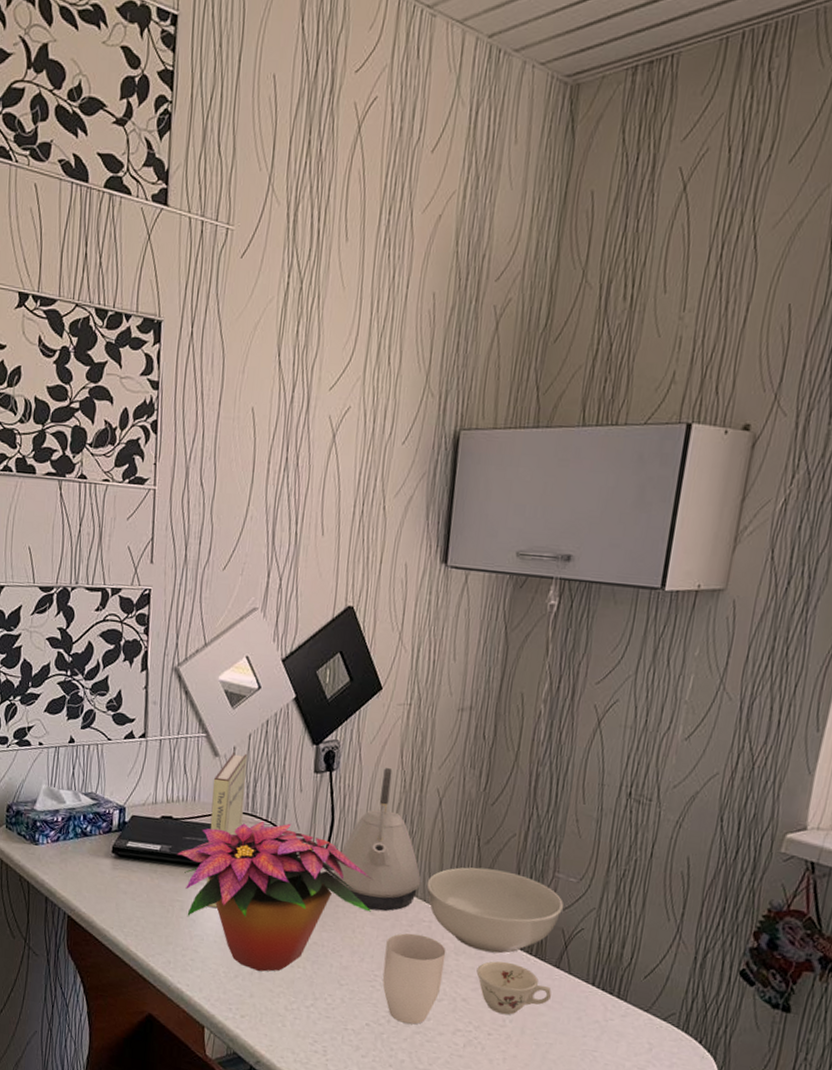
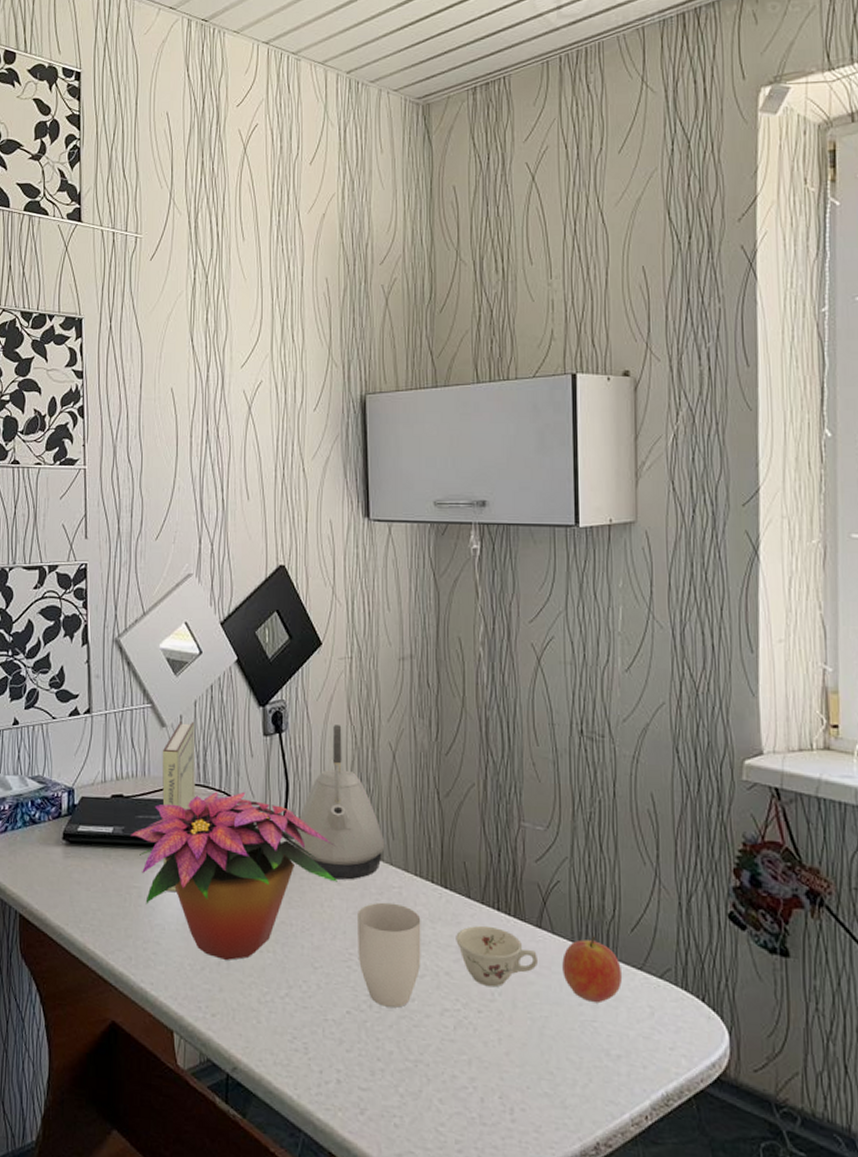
bowl: present [426,867,565,954] -> none [391,823,536,917]
fruit: none [572,979,629,1037] -> present [562,936,623,1004]

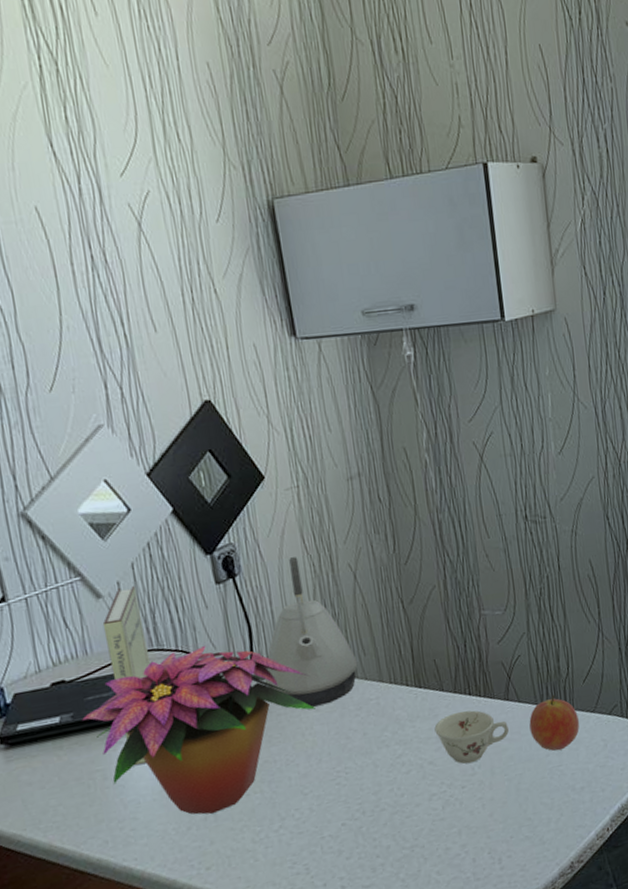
mug: present [358,902,421,1008] -> none [339,713,406,810]

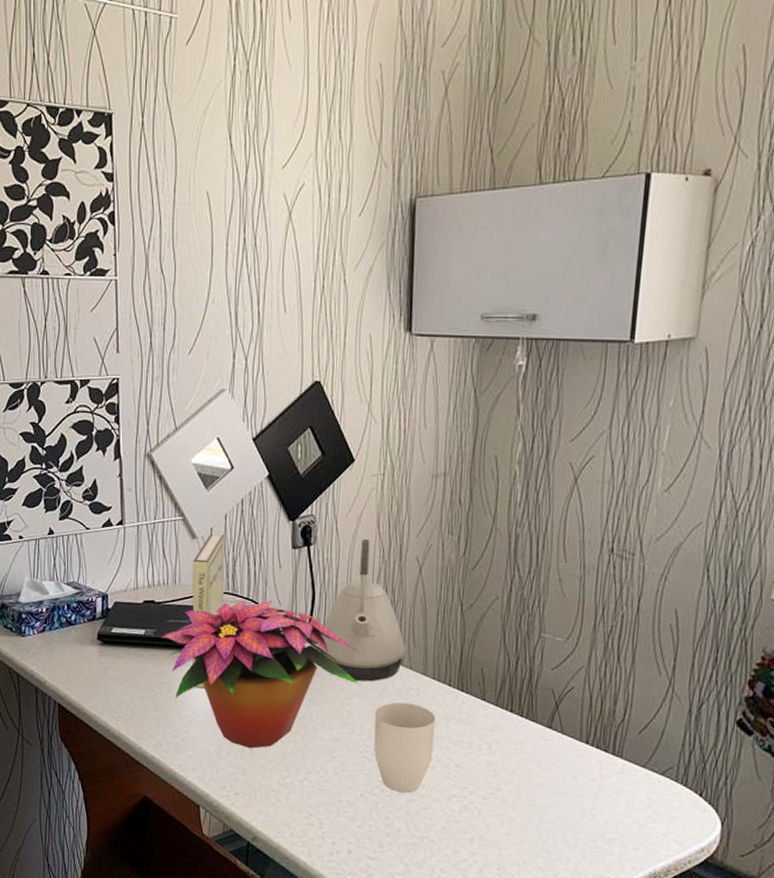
mug: none [339,713,406,810] -> present [373,702,436,793]
teacup: present [434,710,509,764] -> none [468,725,545,778]
fruit: present [529,694,580,751] -> none [568,736,626,795]

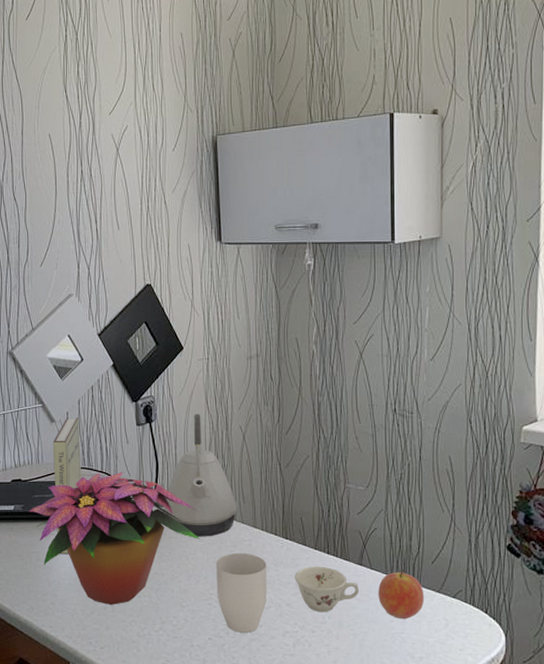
teacup: none [468,725,545,778] -> present [294,567,359,613]
fruit: none [568,736,626,795] -> present [378,569,425,620]

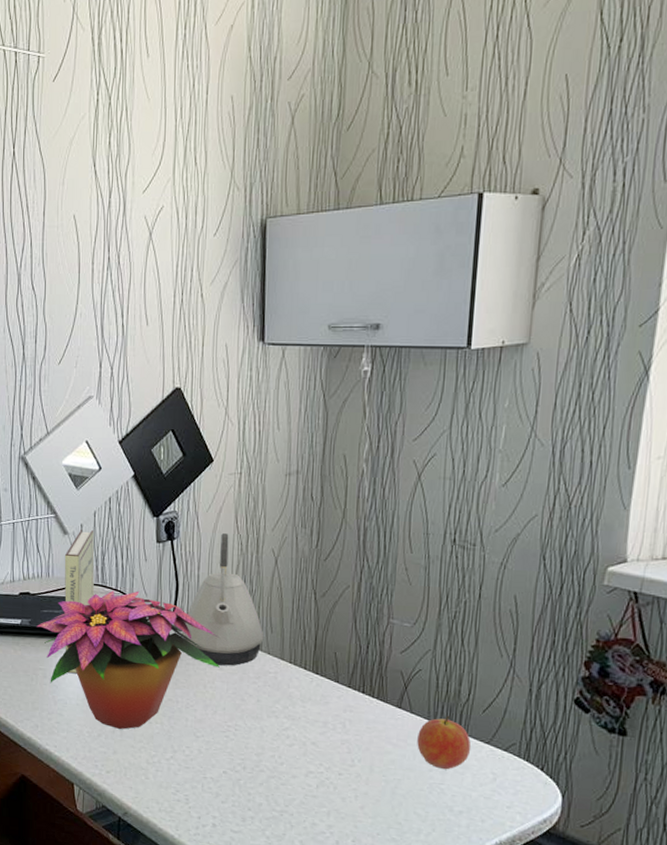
mug: present [216,552,267,633] -> none [235,684,293,770]
teacup: present [294,567,359,613] -> none [323,705,396,755]

